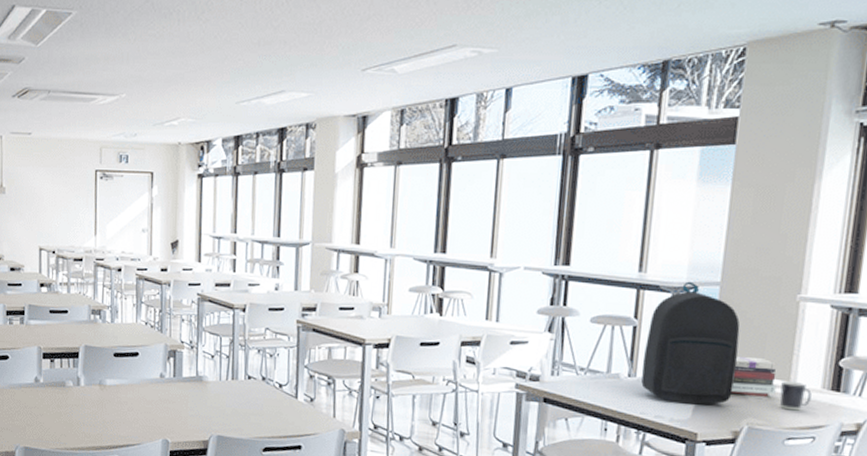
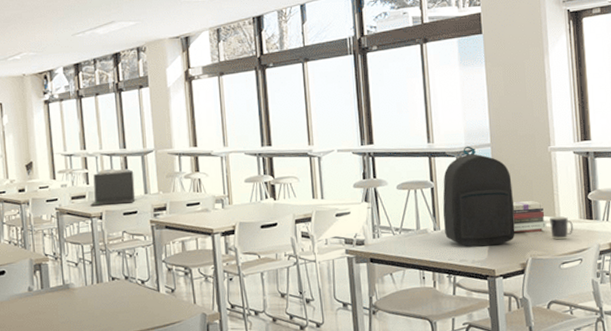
laptop: none [234,261,286,299] -> present [90,171,136,207]

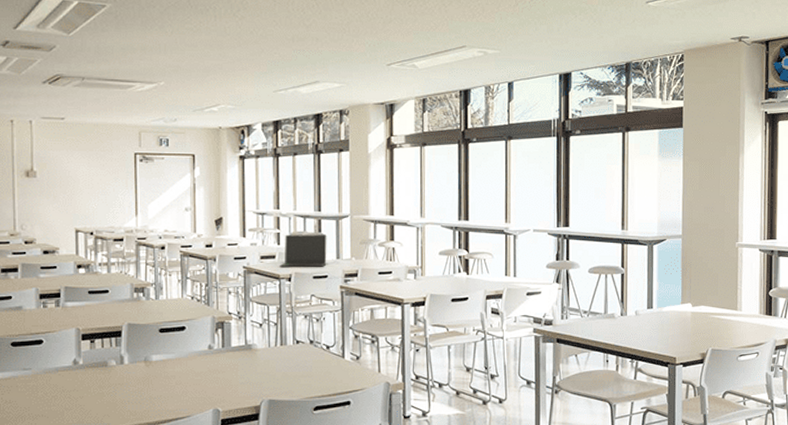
backpack: present [443,146,515,247] -> none [630,235,700,334]
books: present [513,201,547,233] -> none [697,294,728,324]
mug: present [550,216,573,240] -> none [731,310,753,333]

